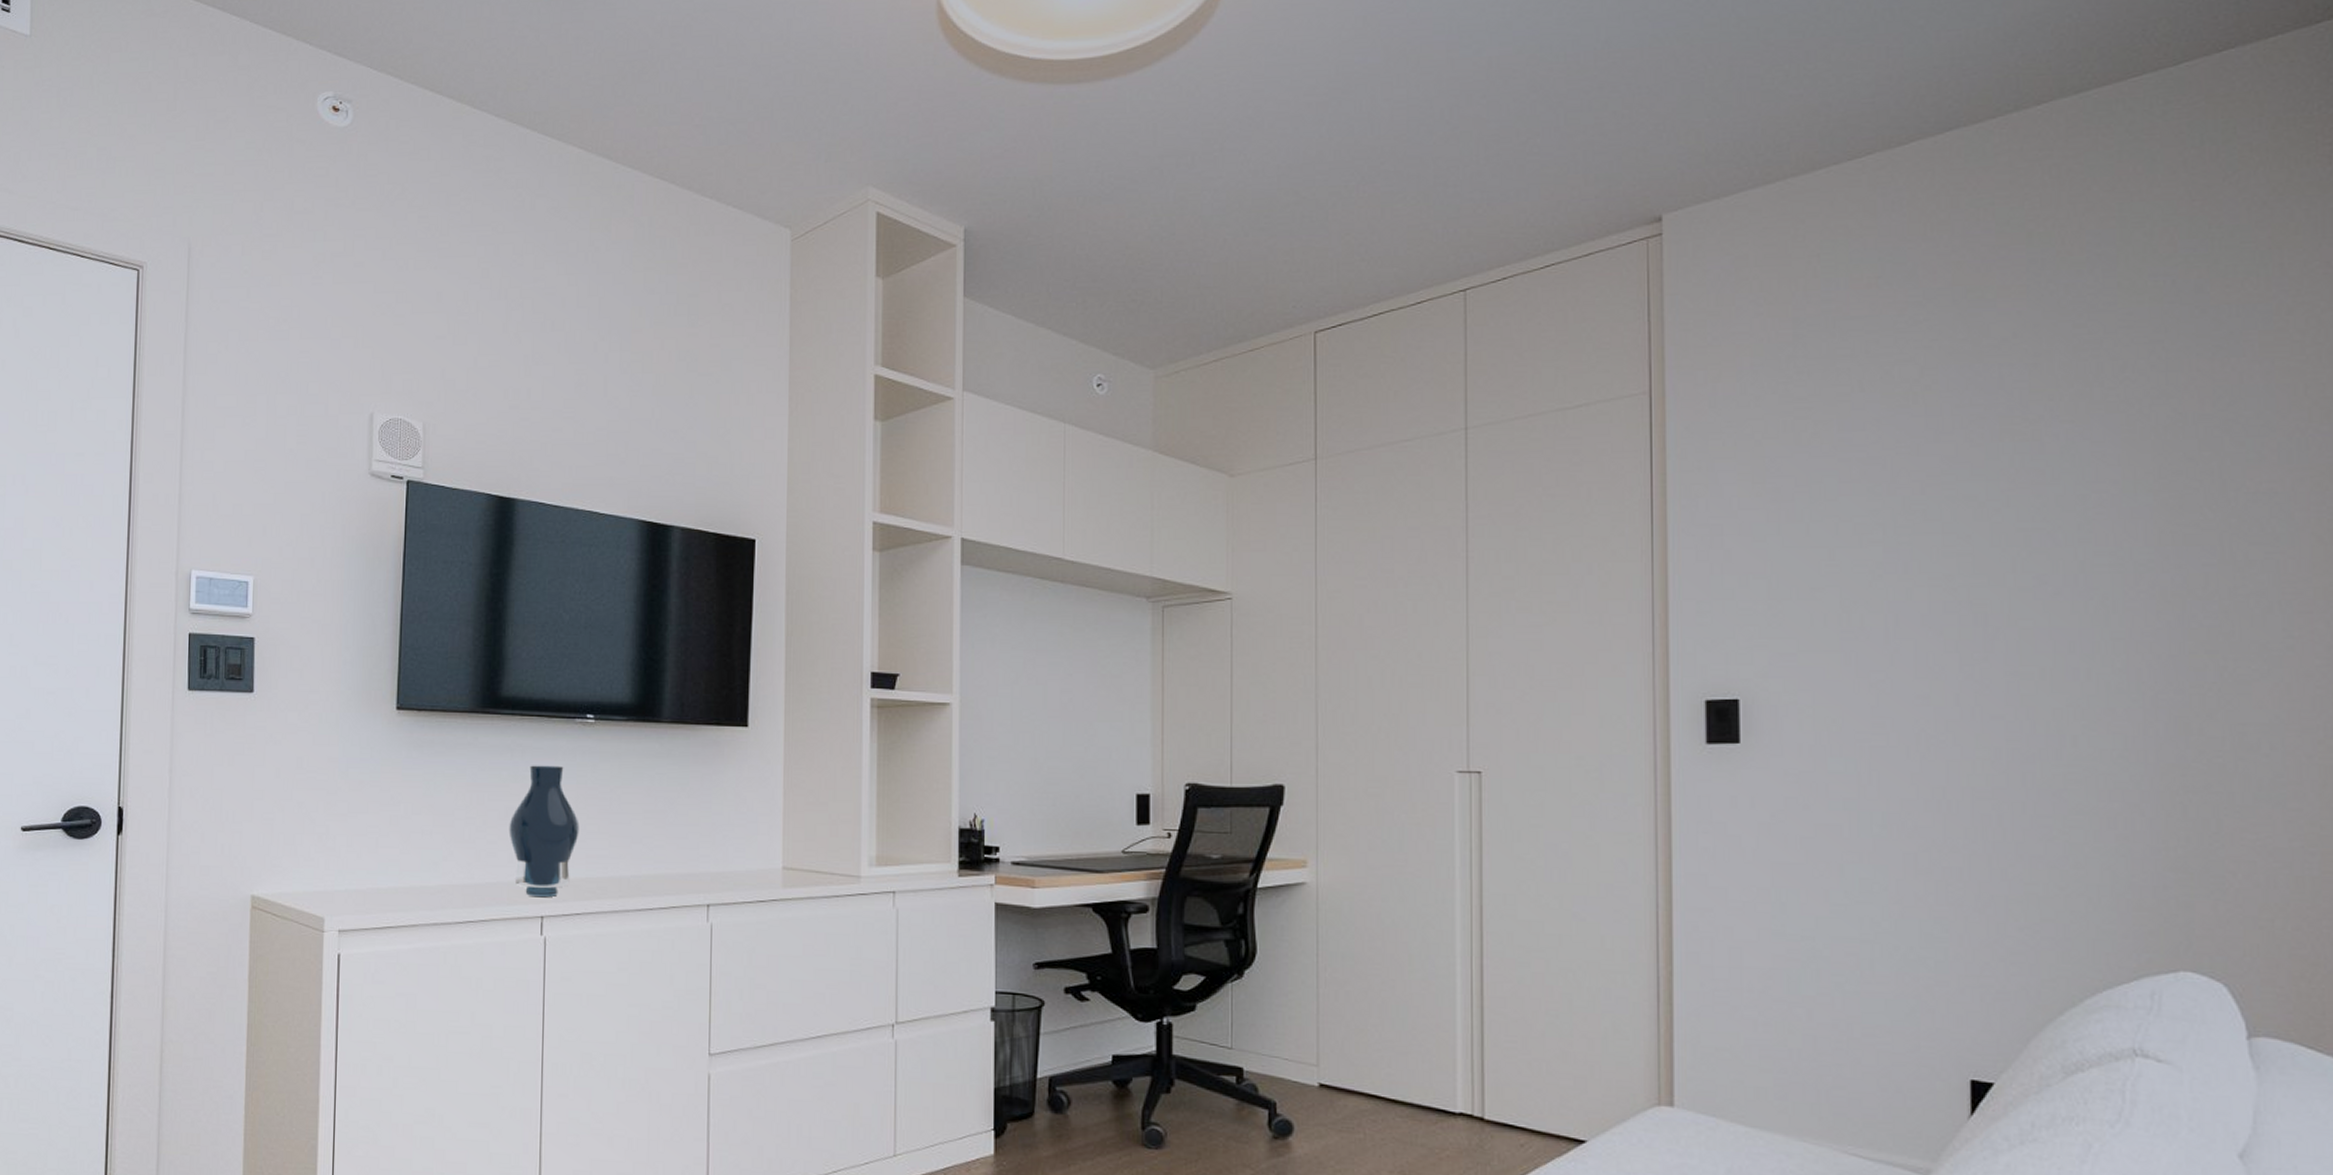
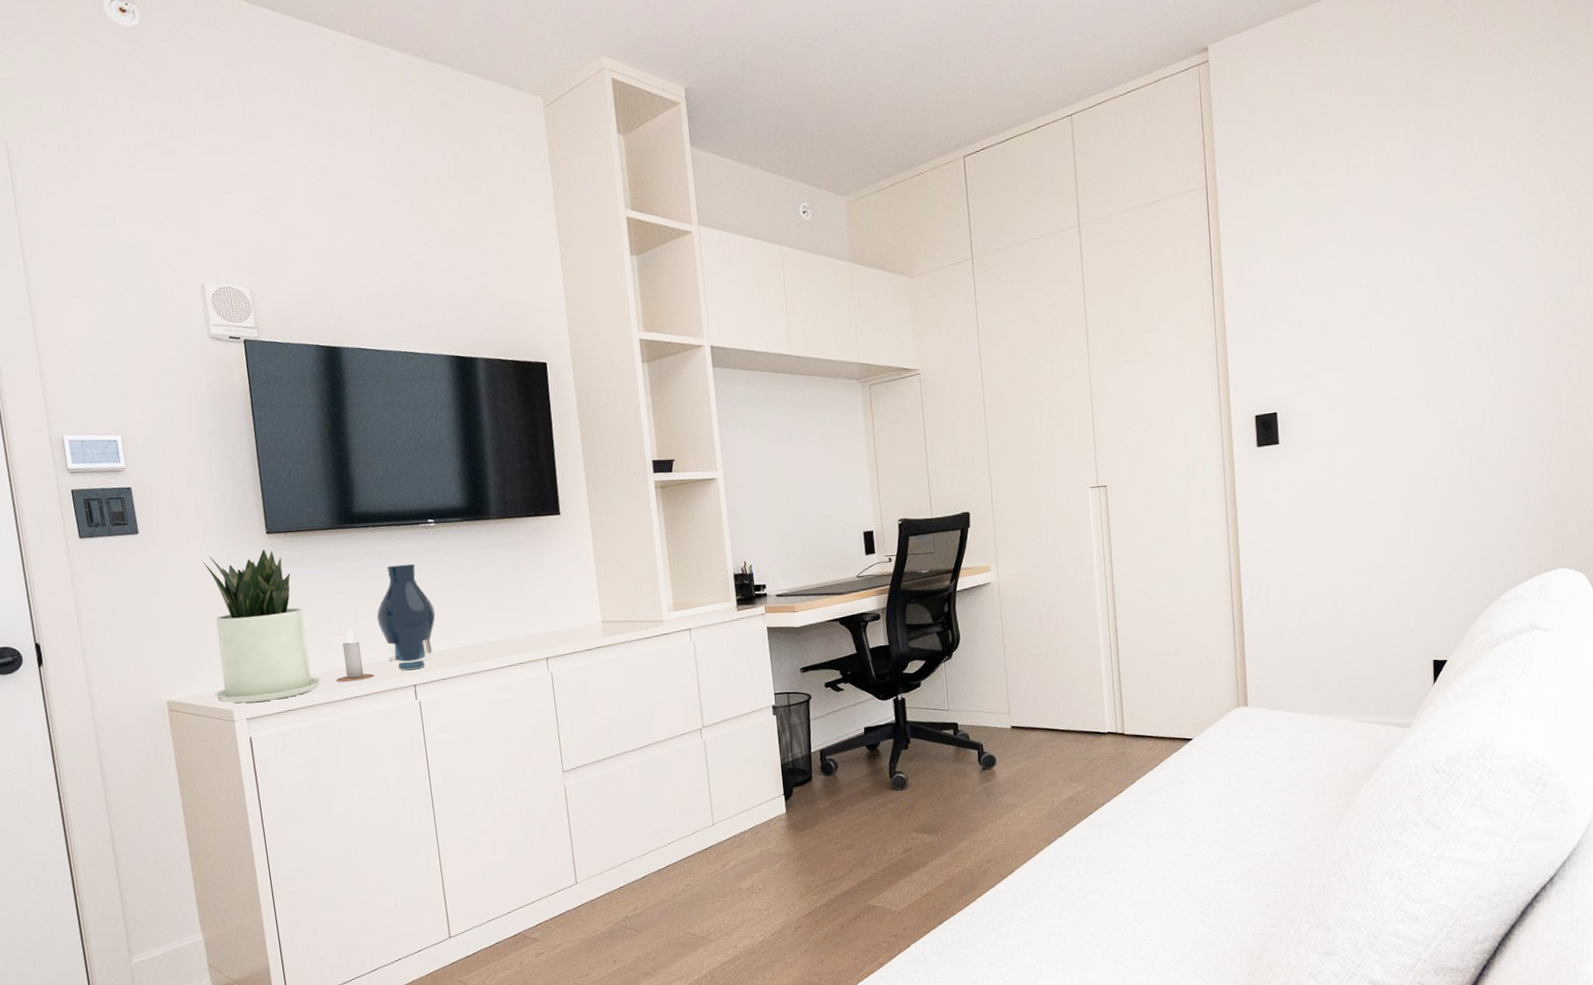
planter: none [306,727,432,912] -> present [203,549,321,704]
candle: none [449,834,496,902] -> present [336,627,375,683]

